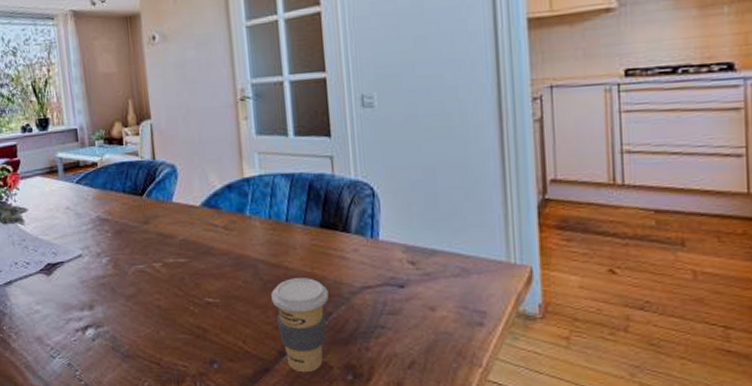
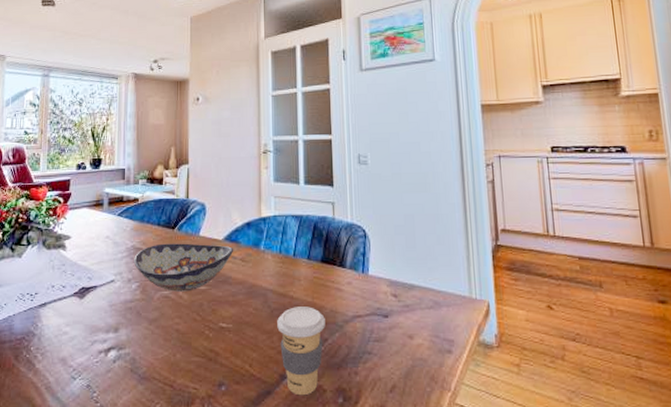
decorative bowl: none [100,211,215,265] -> present [134,243,234,292]

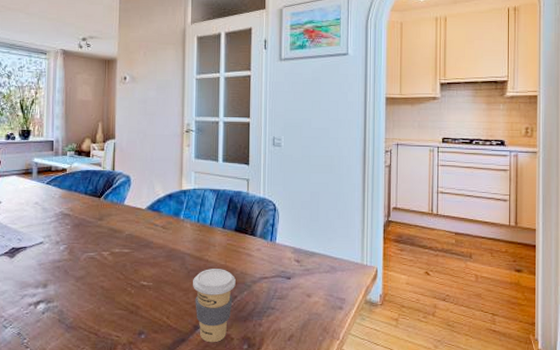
decorative bowl: present [134,243,234,292] -> none [62,210,156,254]

